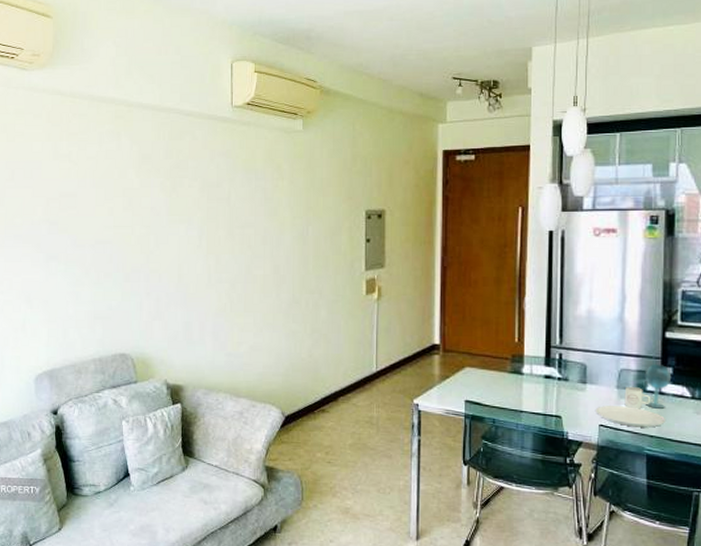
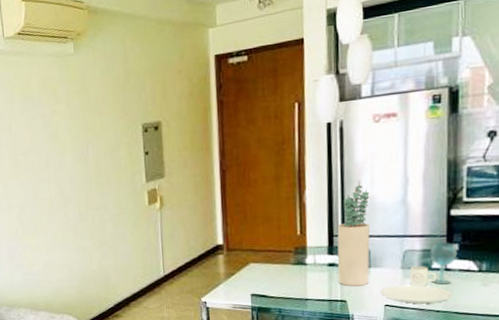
vase: none [553,293,588,402] -> present [337,181,370,287]

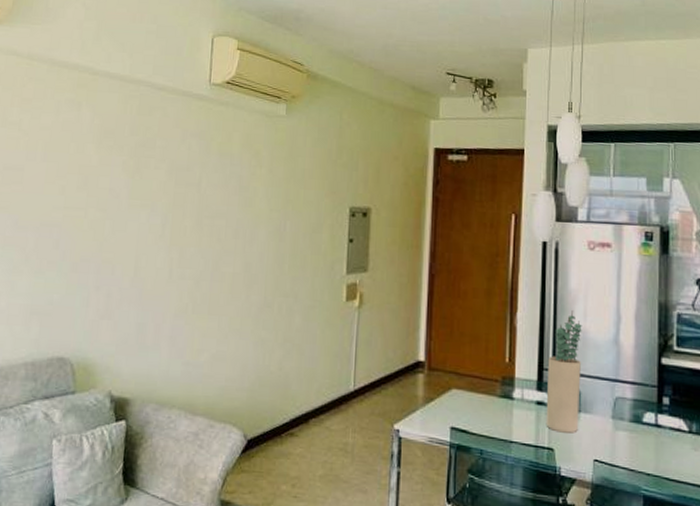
plate: present [381,285,453,304] -> none [590,438,664,465]
mug: present [409,265,437,287] -> none [620,416,648,443]
wine glass: present [430,242,456,285] -> none [641,393,667,443]

